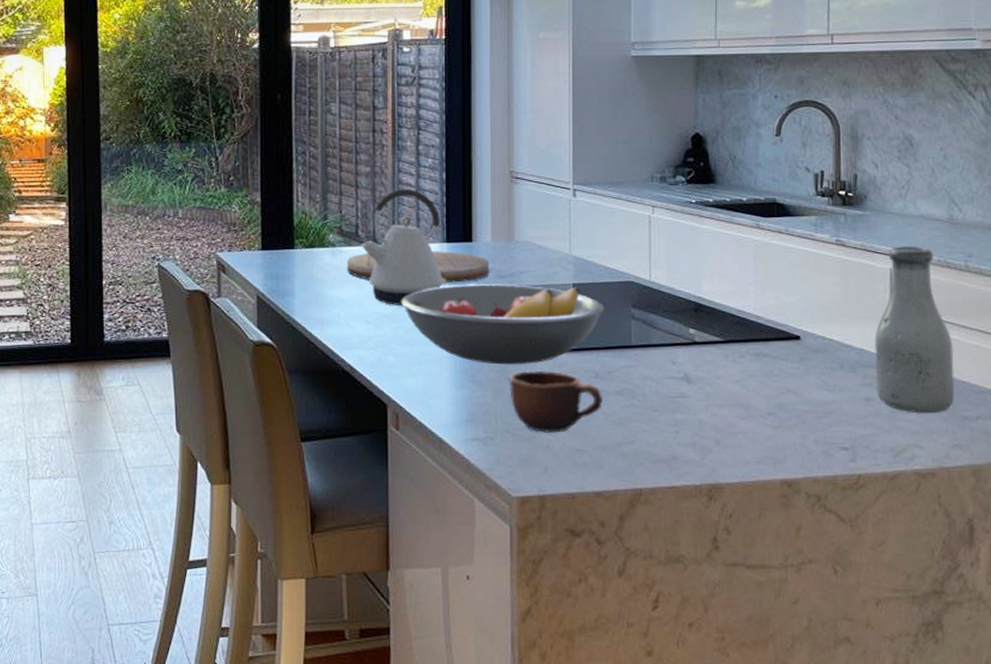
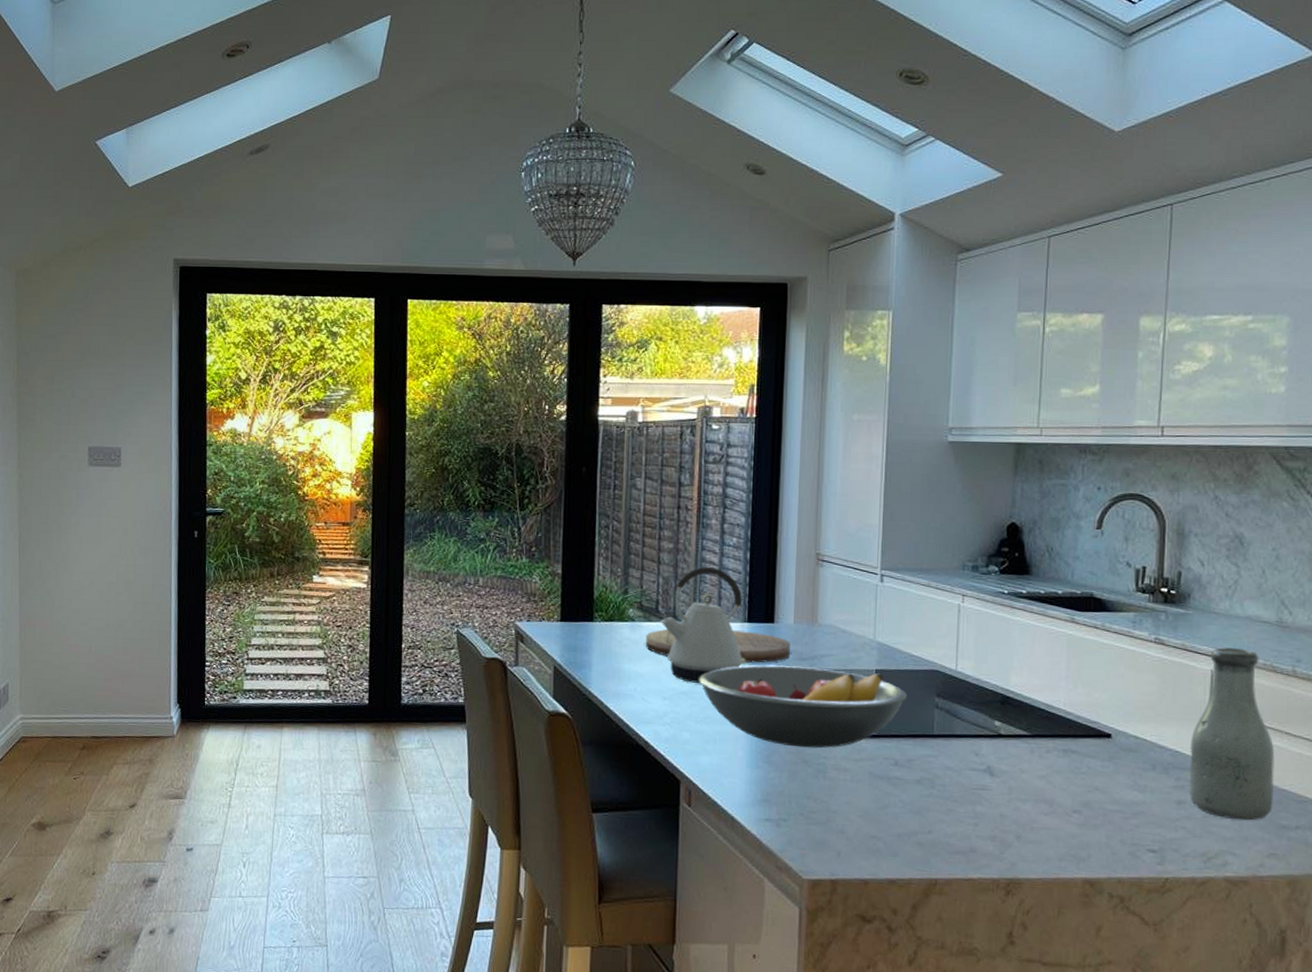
mug: present [509,370,602,433] -> none [805,754,901,818]

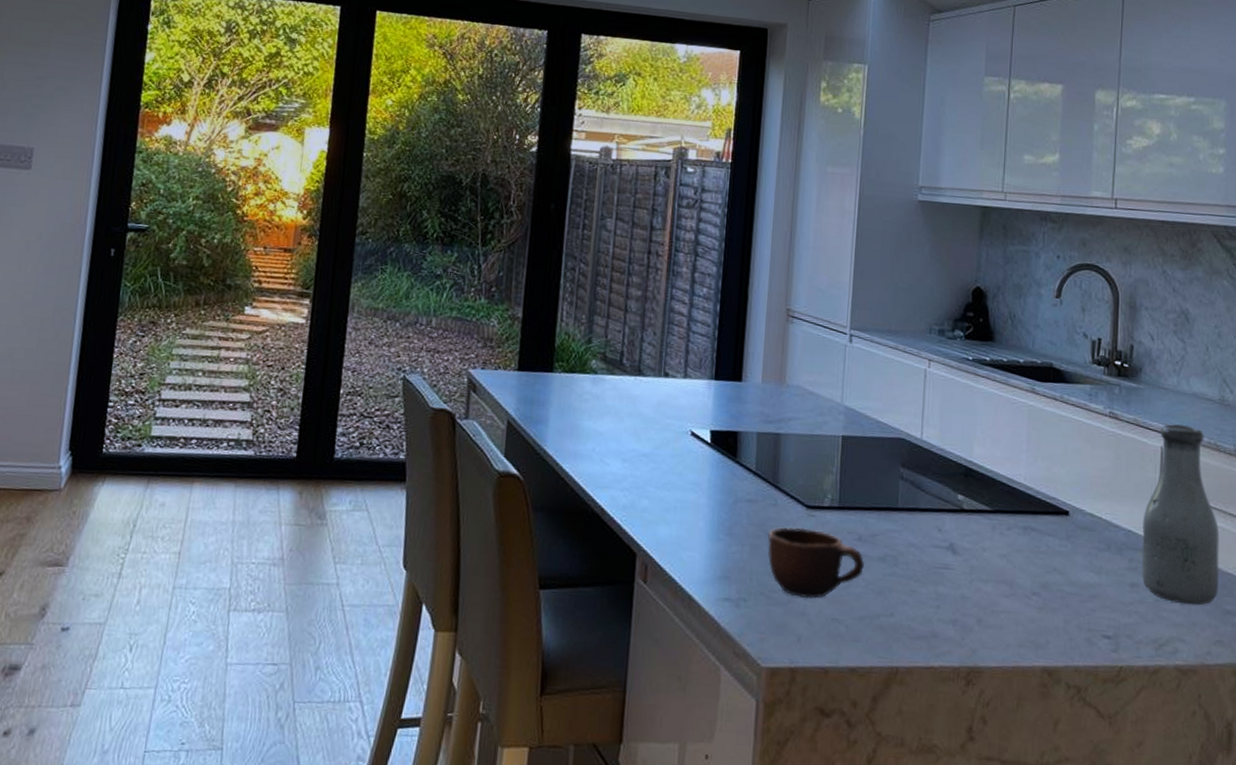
cutting board: present [645,629,790,663] -> none [606,384,757,425]
kettle: present [660,566,746,683] -> none [624,317,711,445]
fruit bowl: present [699,665,908,748] -> none [661,426,873,520]
mug: none [805,754,901,818] -> present [767,527,864,599]

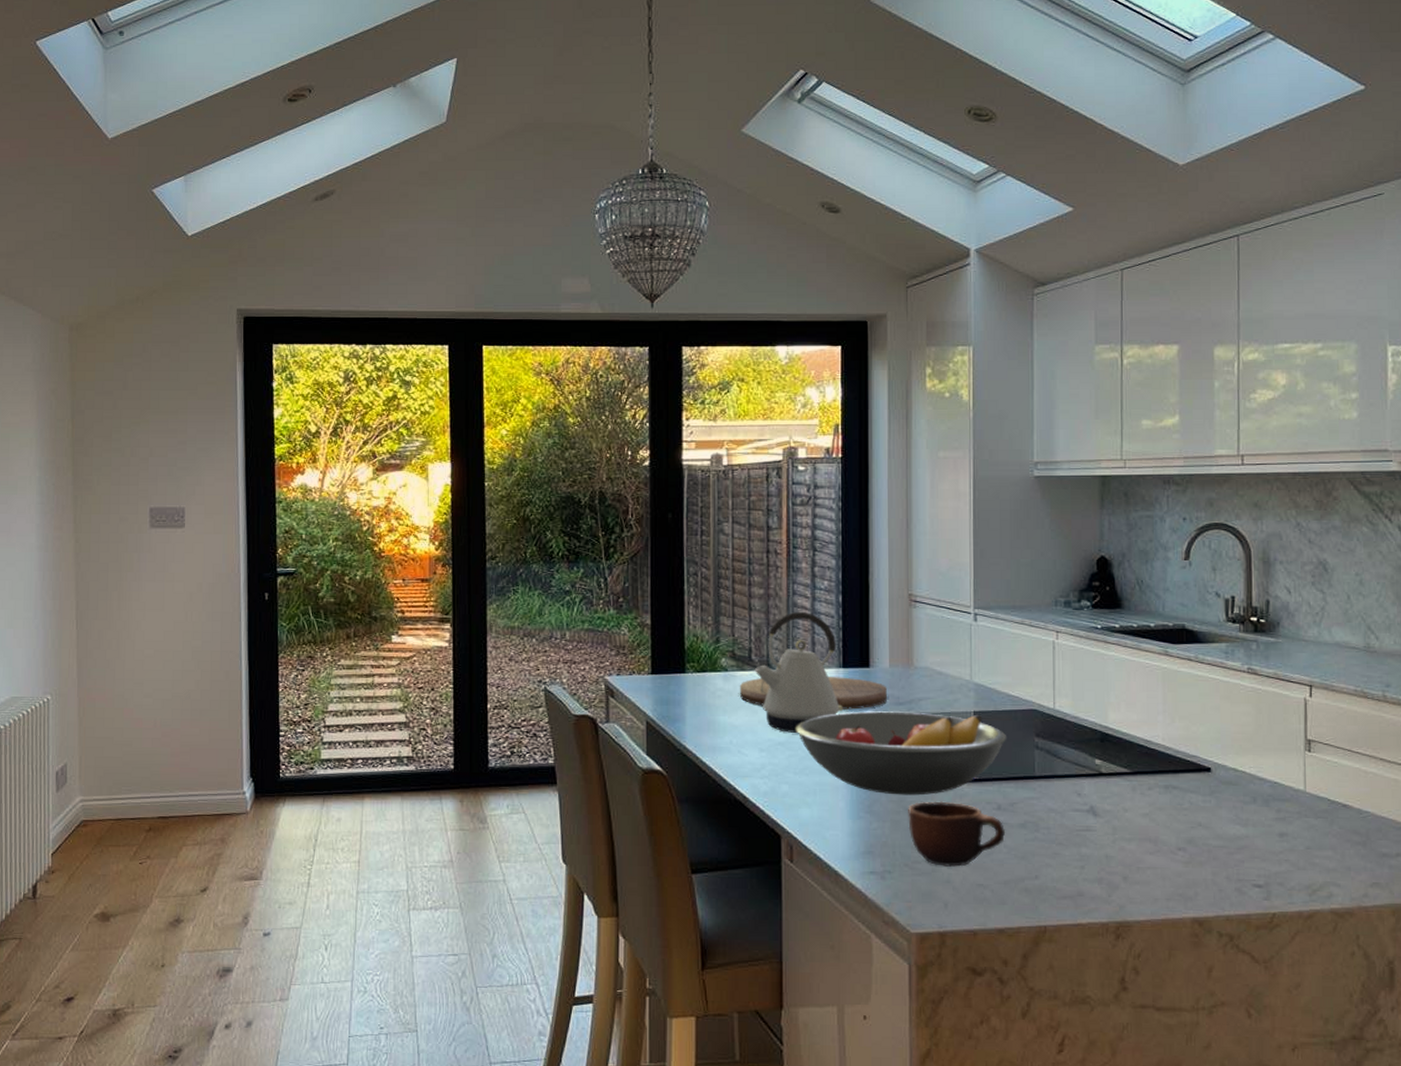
cutting board: none [606,384,757,425] -> present [739,677,887,710]
kettle: none [624,317,711,445] -> present [754,611,842,733]
fruit bowl: none [661,426,873,520] -> present [796,711,1007,796]
bottle: present [1141,424,1220,605] -> none [1289,675,1373,850]

